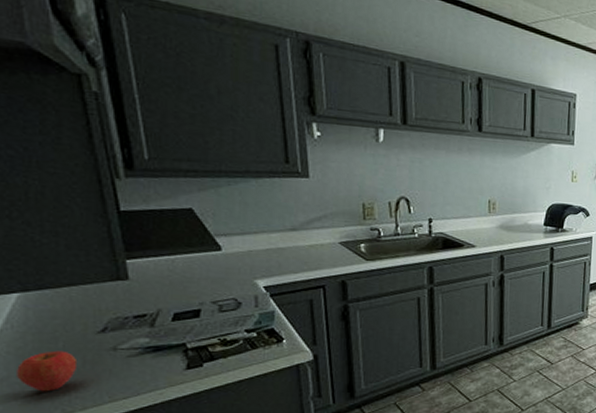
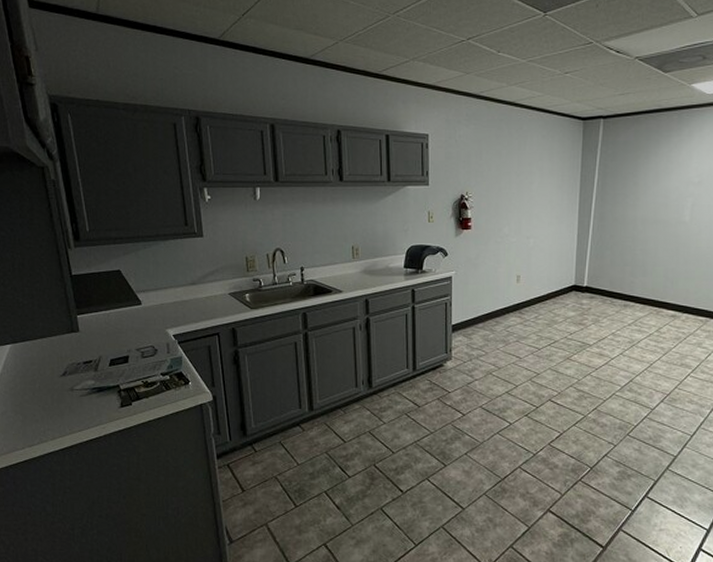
apple: present [17,350,76,392] -> none [11,390,48,424]

